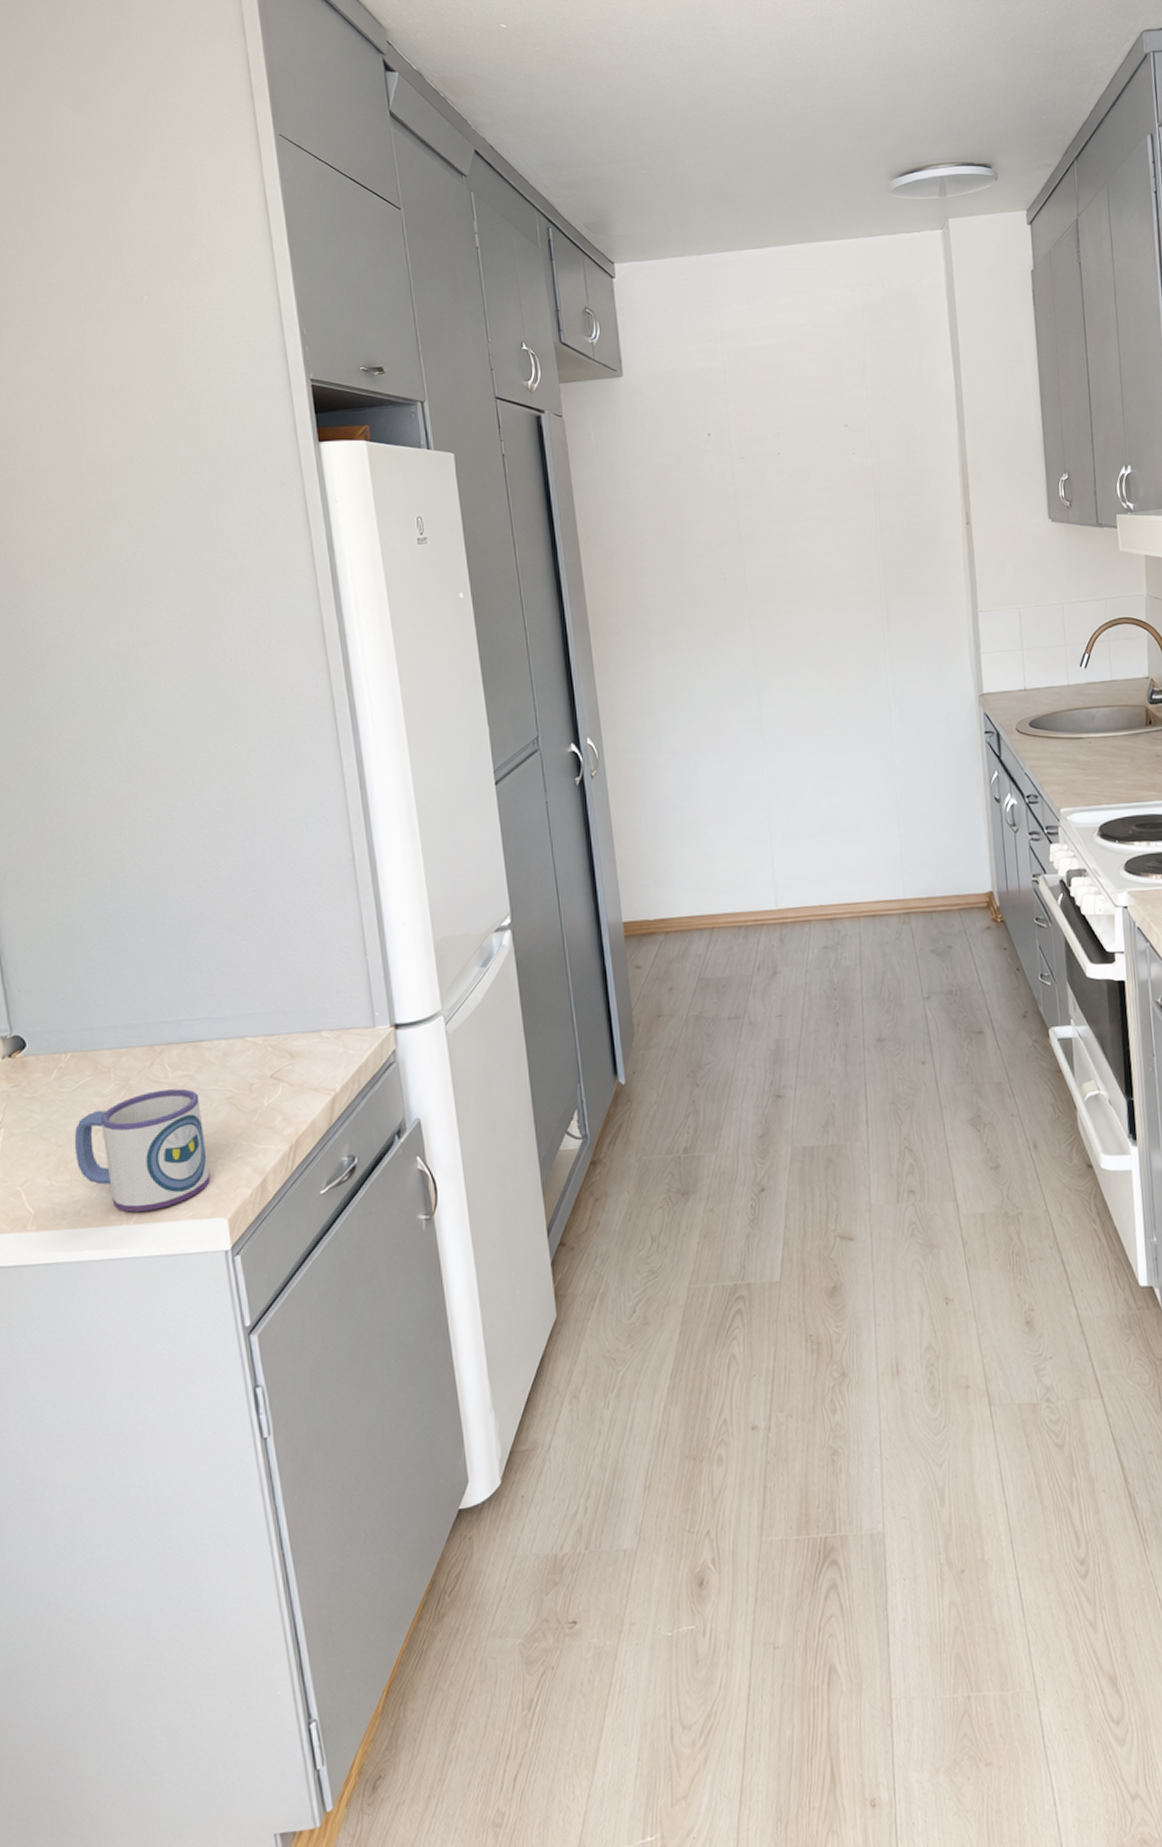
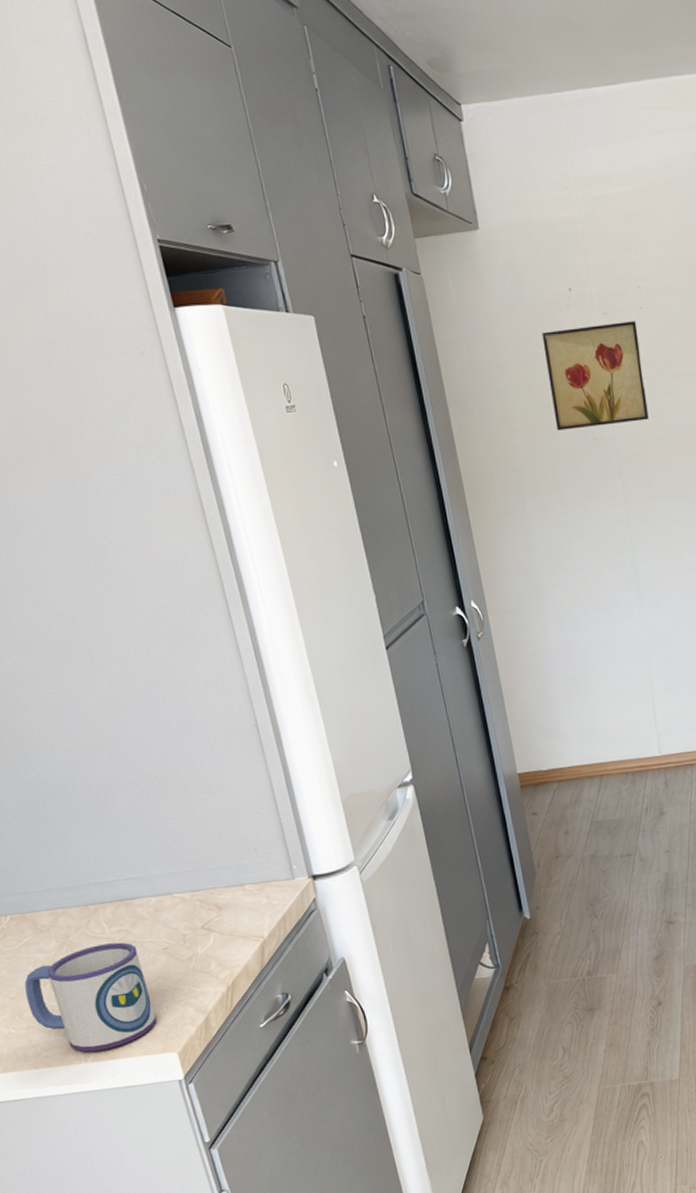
wall art: none [678,466,782,570] -> present [542,321,649,431]

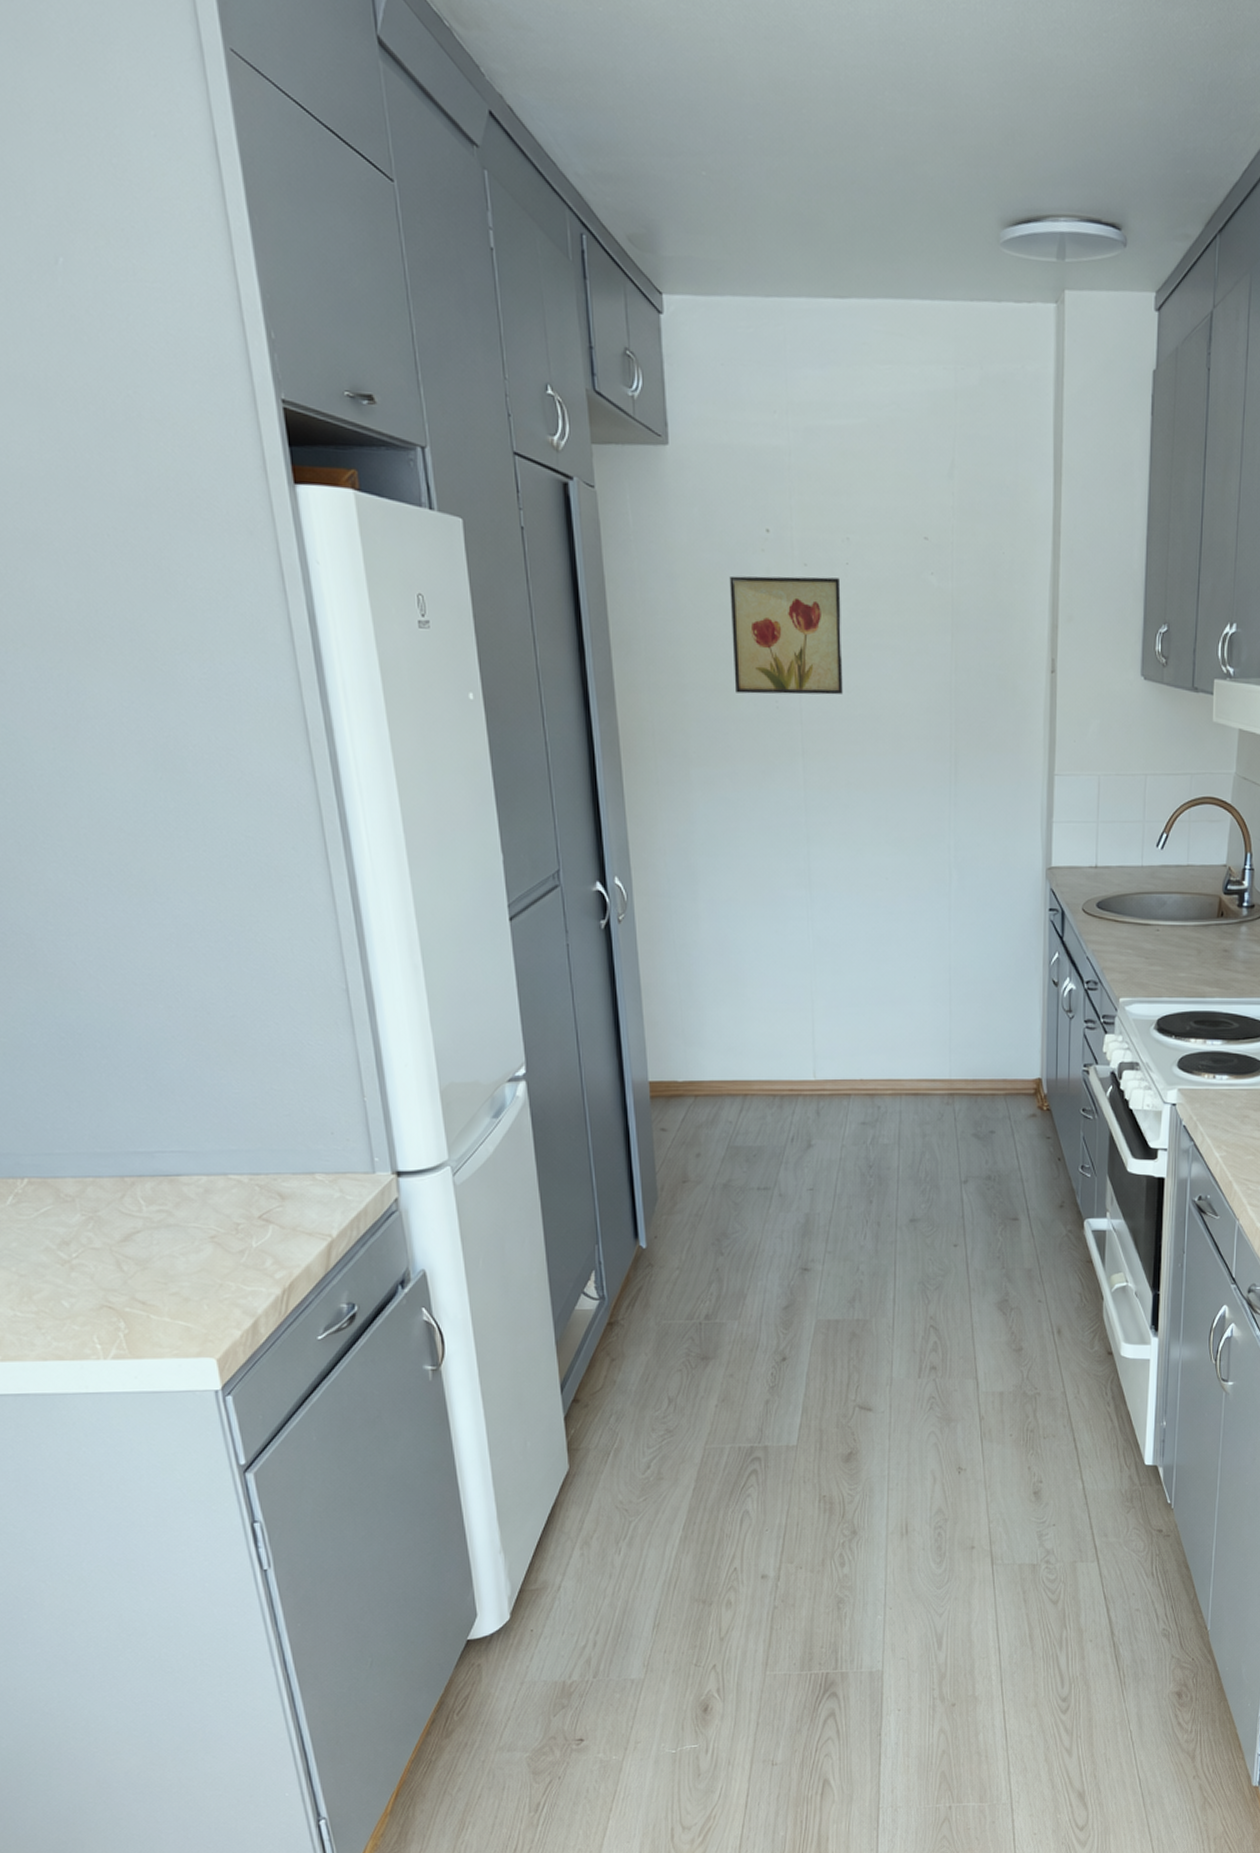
mug: present [24,942,157,1052] -> none [38,1224,195,1347]

